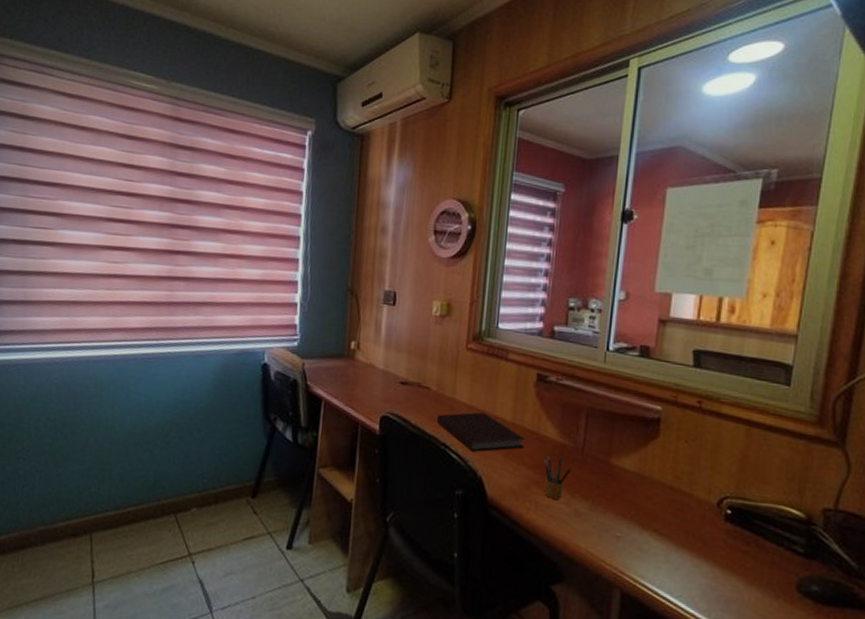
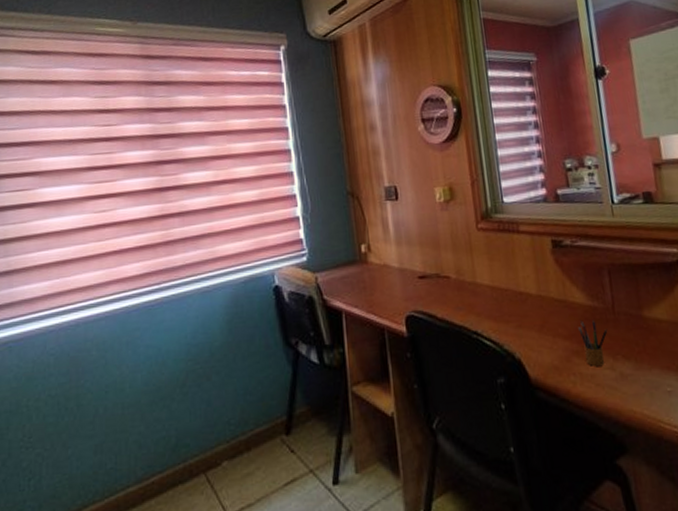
notebook: present [436,412,525,452] -> none [462,291,556,334]

